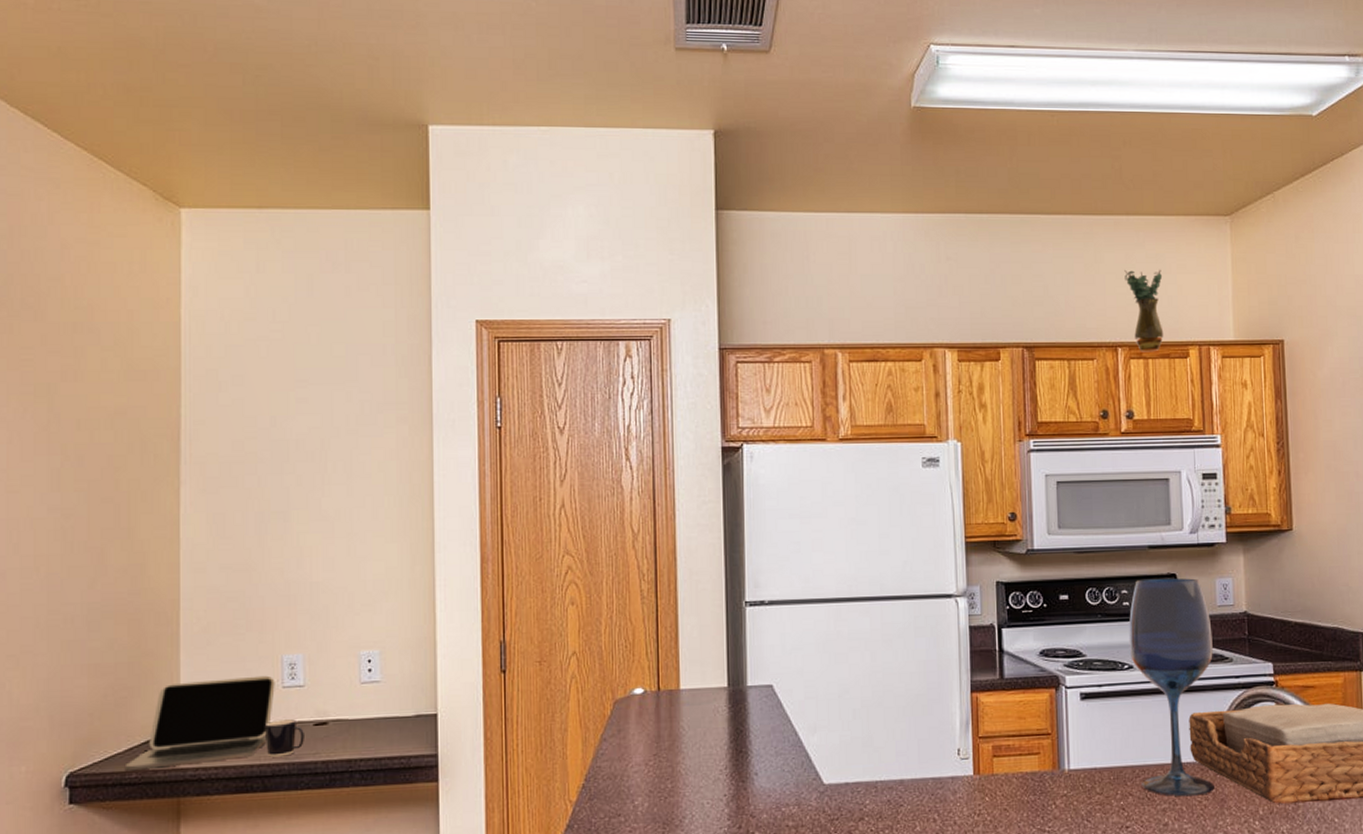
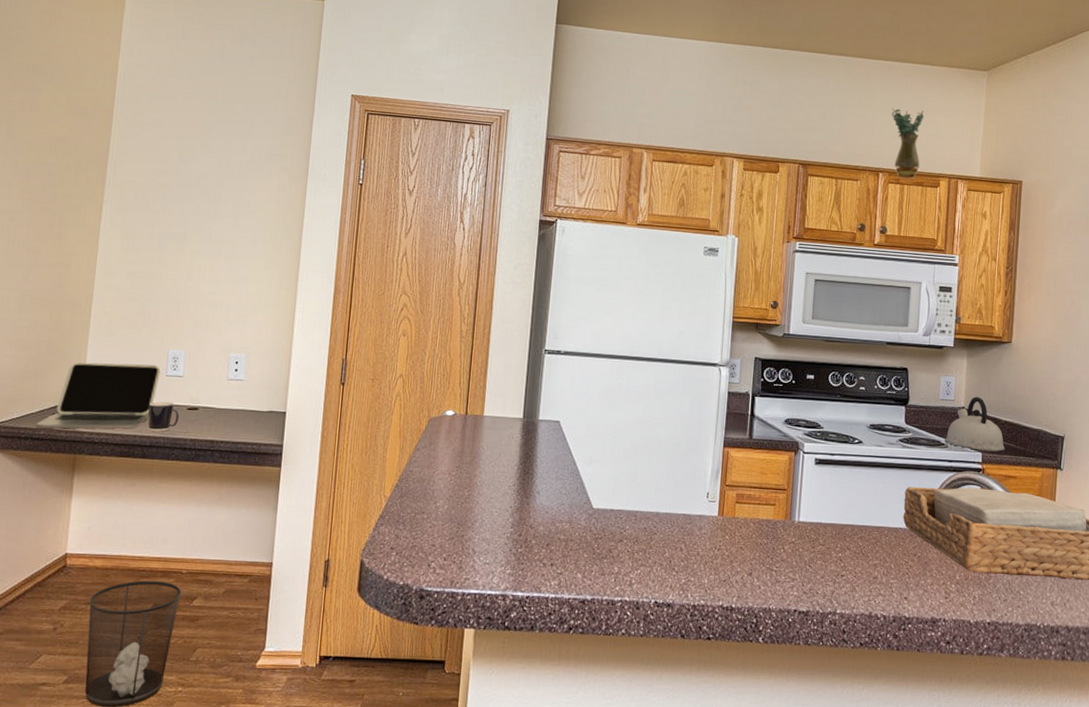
wineglass: present [1128,578,1214,797] -> none [859,369,933,557]
kettle: none [1228,598,1299,661] -> present [945,397,1005,452]

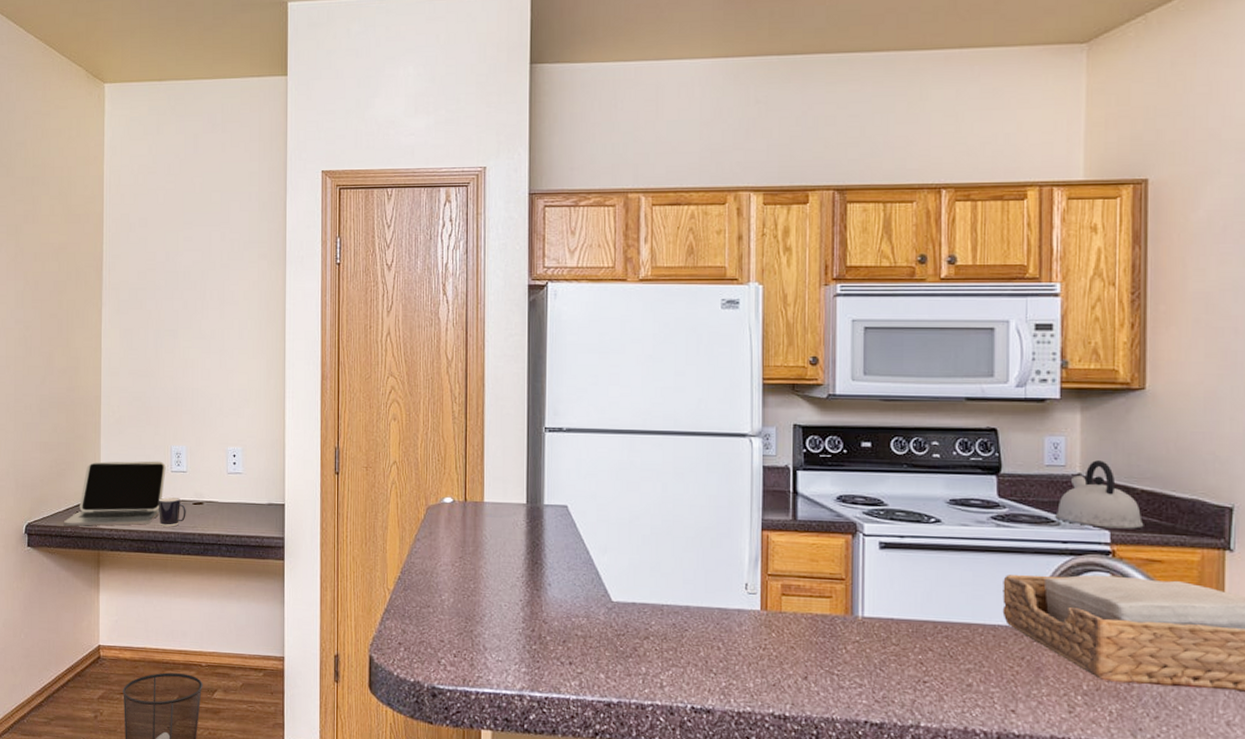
vase: present [891,108,924,180] -> none [954,105,1000,194]

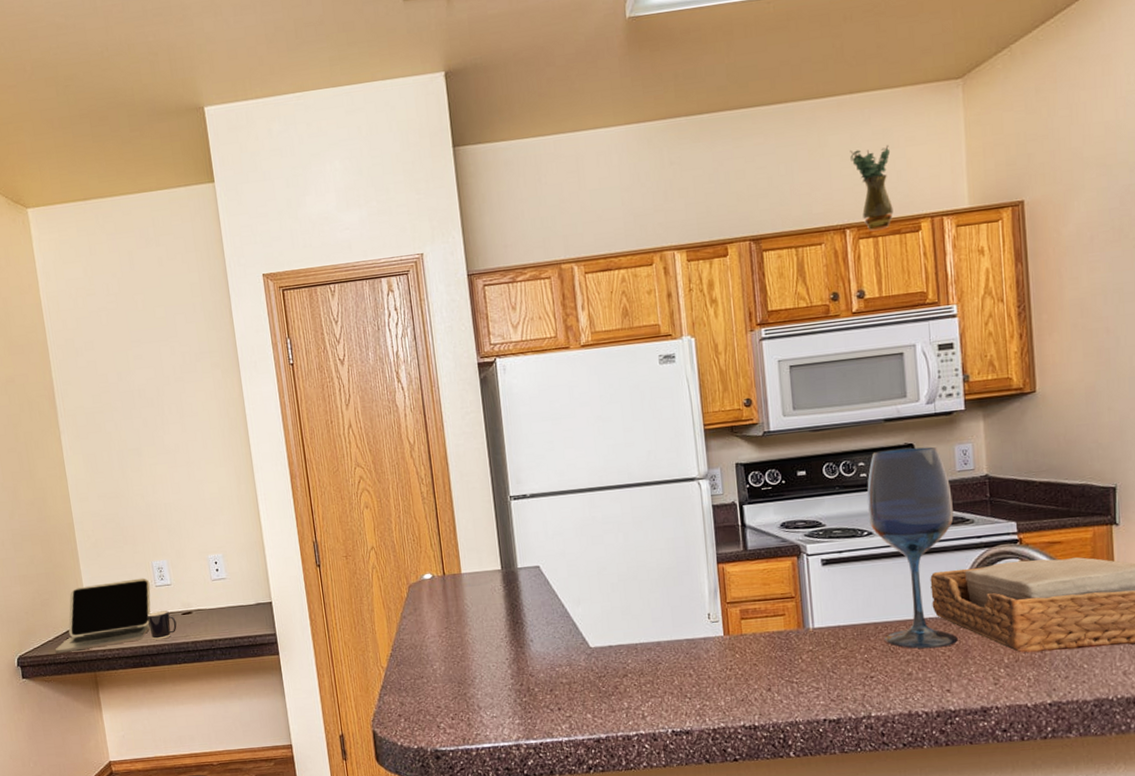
wineglass: none [937,431,1037,661] -> present [866,446,958,649]
vase: none [954,105,1000,194] -> present [850,144,894,231]
kettle: present [1055,460,1144,529] -> none [969,460,1044,520]

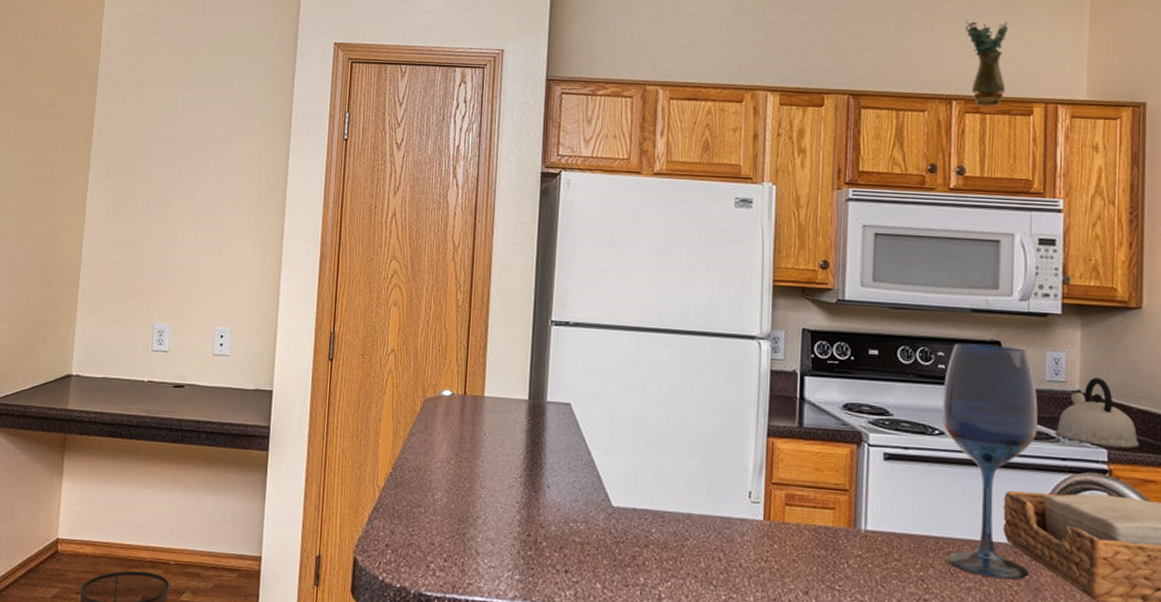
laptop: present [55,578,151,654] -> none [28,336,146,408]
mug: present [146,610,177,640] -> none [134,378,165,411]
kettle: none [969,460,1044,520] -> present [1055,378,1140,448]

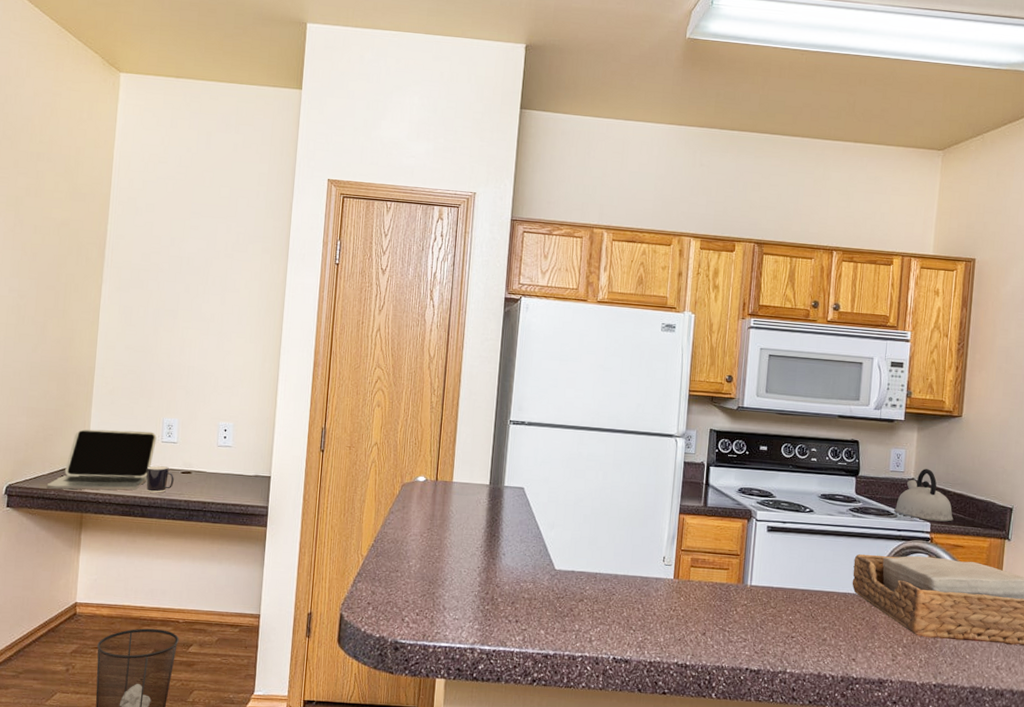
laptop: none [28,336,146,408] -> present [46,429,157,491]
mug: none [134,378,165,411] -> present [146,465,174,493]
wineglass: present [941,343,1038,580] -> none [809,441,883,621]
vase: present [965,21,1009,107] -> none [846,188,879,258]

